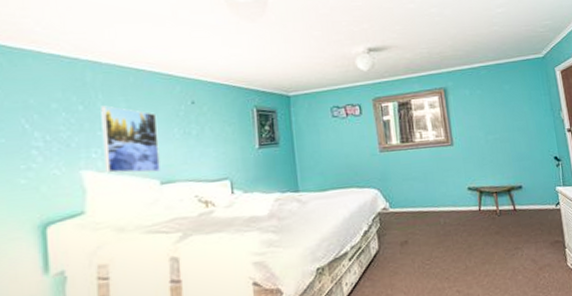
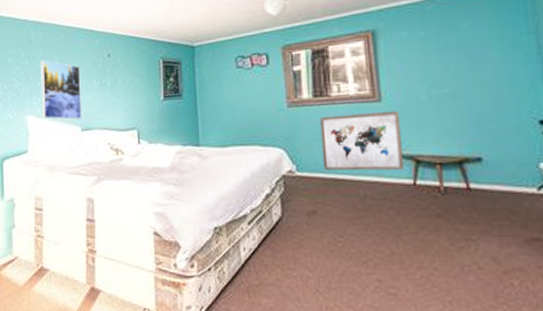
wall art: none [407,152,473,205] -> present [320,110,405,171]

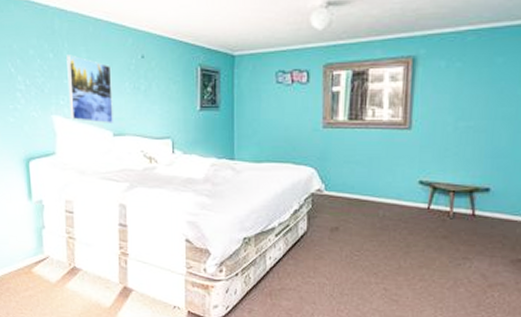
wall art: present [320,110,405,171] -> none [350,139,426,196]

